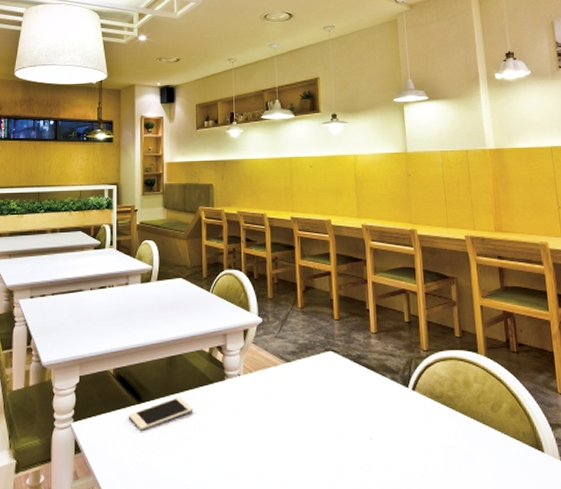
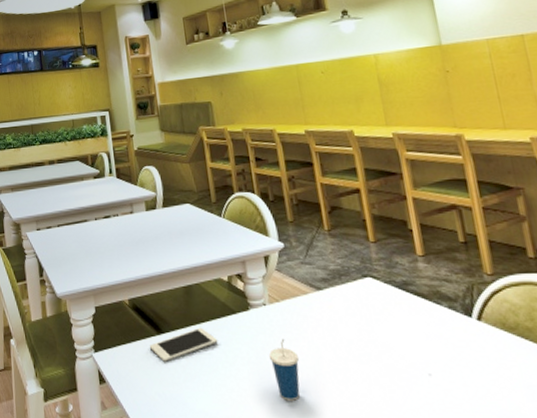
cup: none [237,408,263,465] -> present [268,339,300,401]

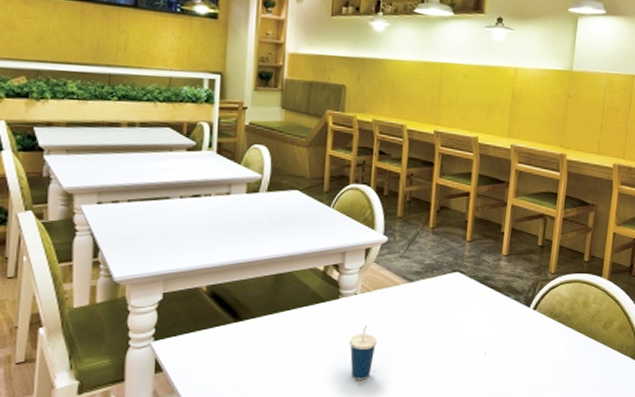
cell phone: present [149,327,218,362] -> none [222,315,301,349]

